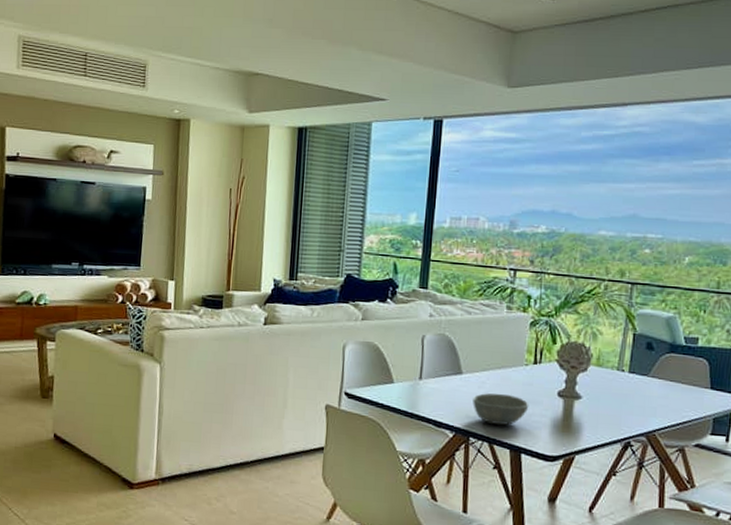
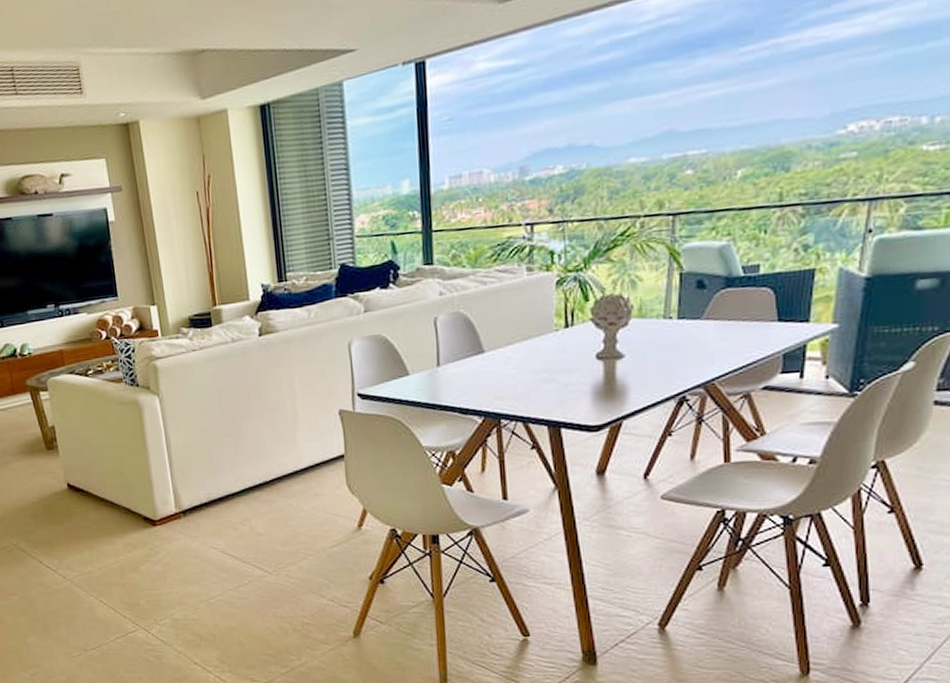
bowl: present [473,393,529,426] -> none [500,366,565,402]

